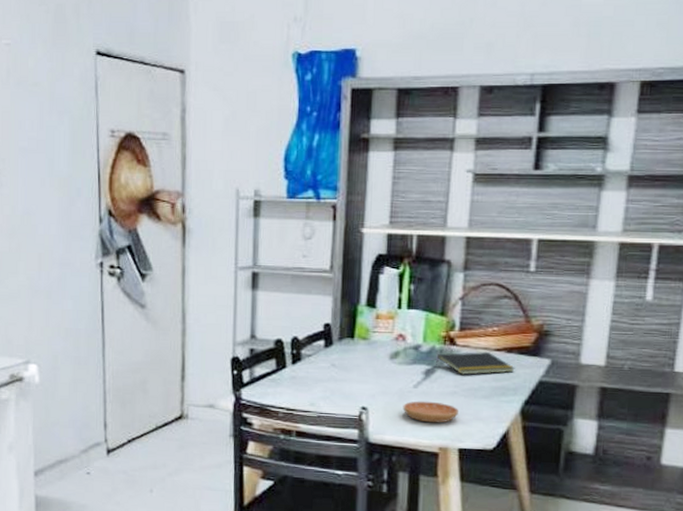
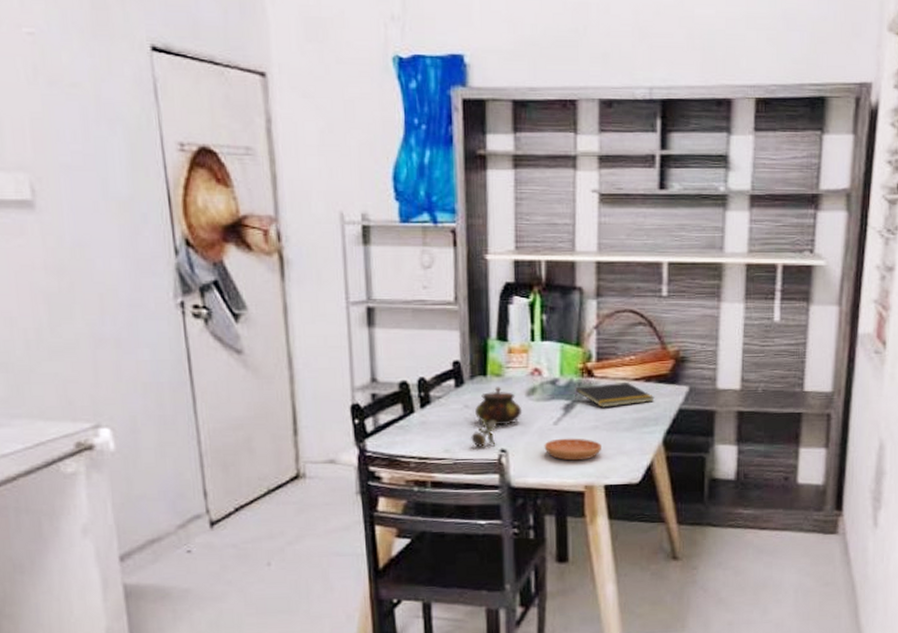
fruit: none [335,377,360,404] -> present [471,418,497,448]
teapot: none [341,349,385,385] -> present [475,387,522,426]

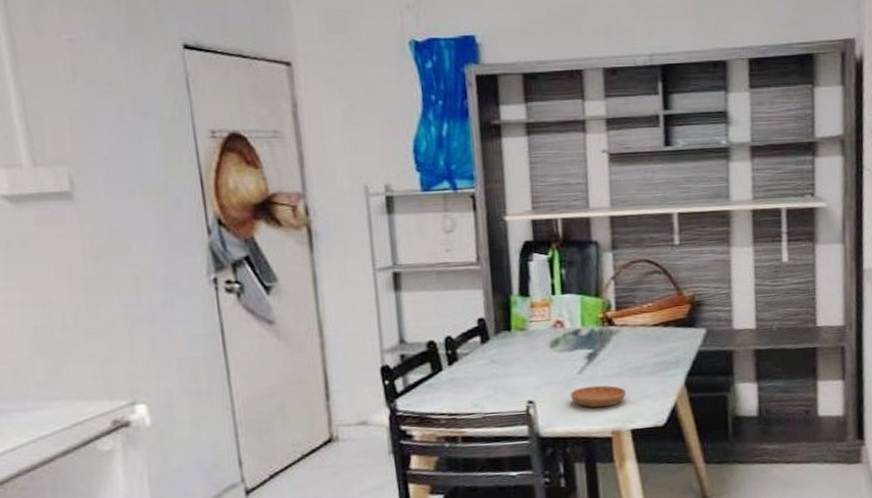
fruit: present [471,418,497,448] -> none [498,372,523,401]
teapot: present [475,387,522,426] -> none [501,340,547,378]
notepad: present [574,383,655,408] -> none [596,329,674,354]

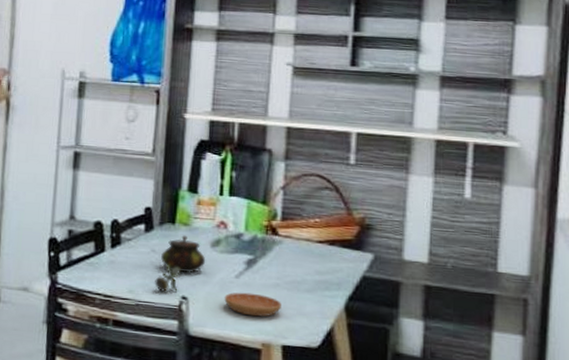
fruit: none [498,372,523,401] -> present [155,264,180,293]
teapot: none [501,340,547,378] -> present [161,235,206,273]

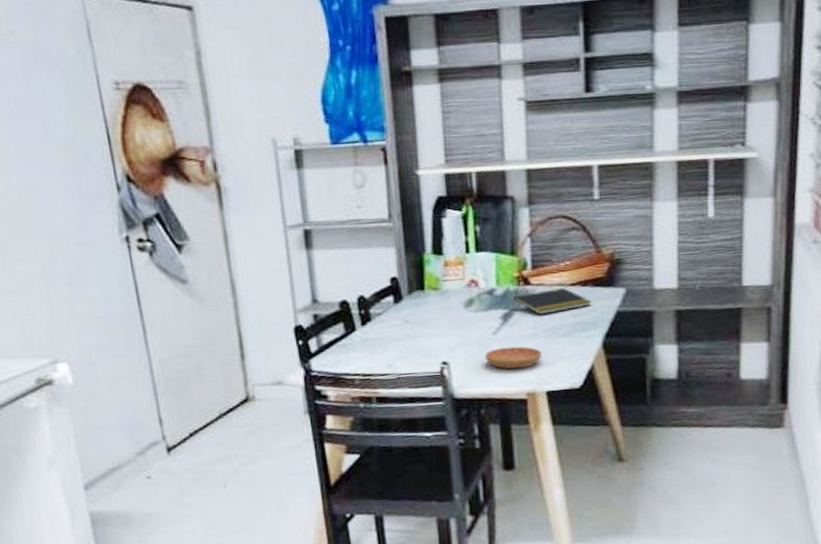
fruit: present [155,264,180,293] -> none [412,332,437,362]
teapot: present [161,235,206,273] -> none [415,300,461,339]
notepad: none [257,242,338,267] -> present [511,288,592,315]

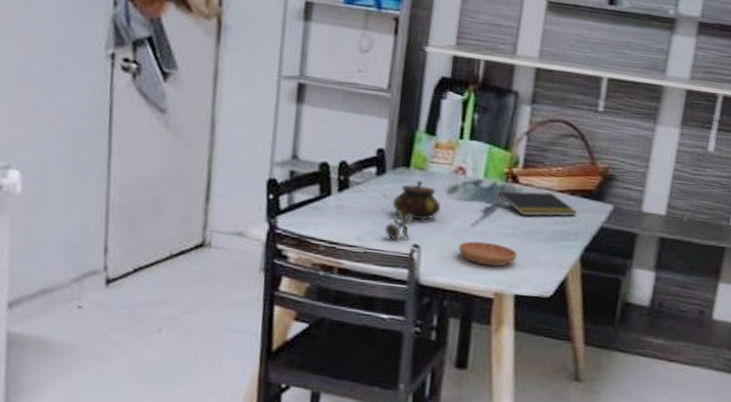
fruit: none [412,332,437,362] -> present [385,210,413,240]
teapot: none [415,300,461,339] -> present [393,180,441,221]

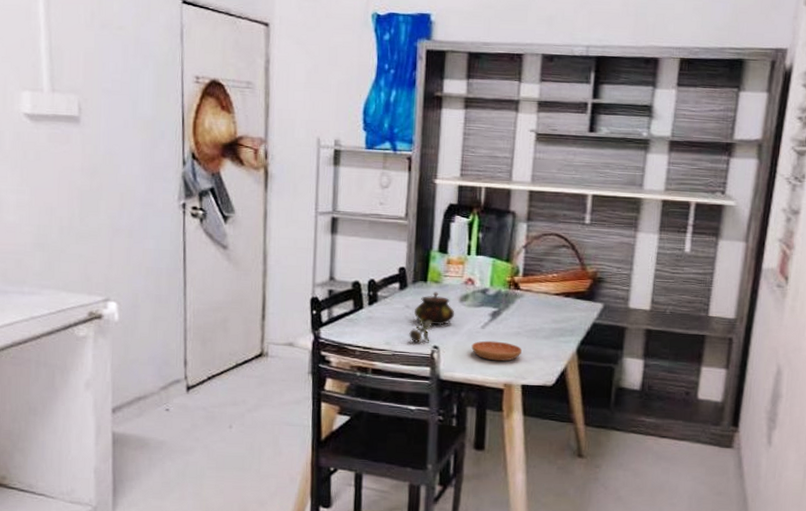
notepad: present [495,190,578,217] -> none [500,296,572,317]

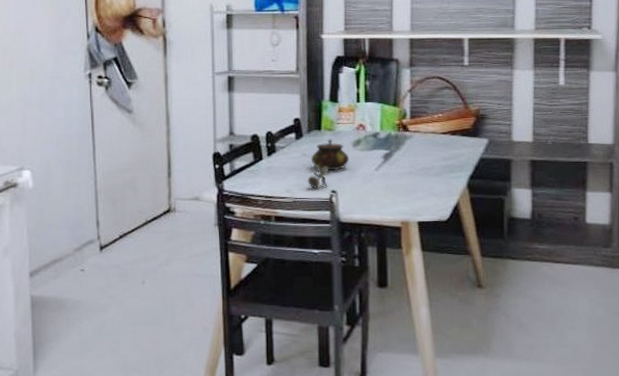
saucer: present [471,340,522,362] -> none [367,181,415,201]

